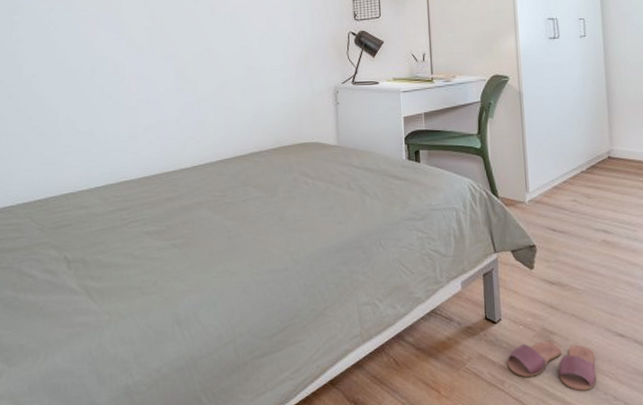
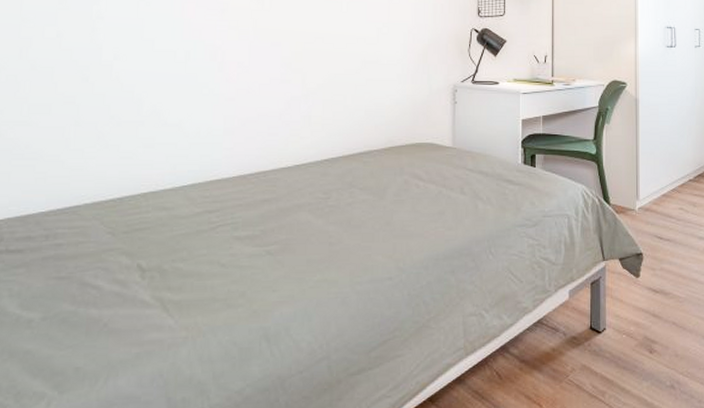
slippers: present [507,341,597,391] -> none [609,350,692,400]

